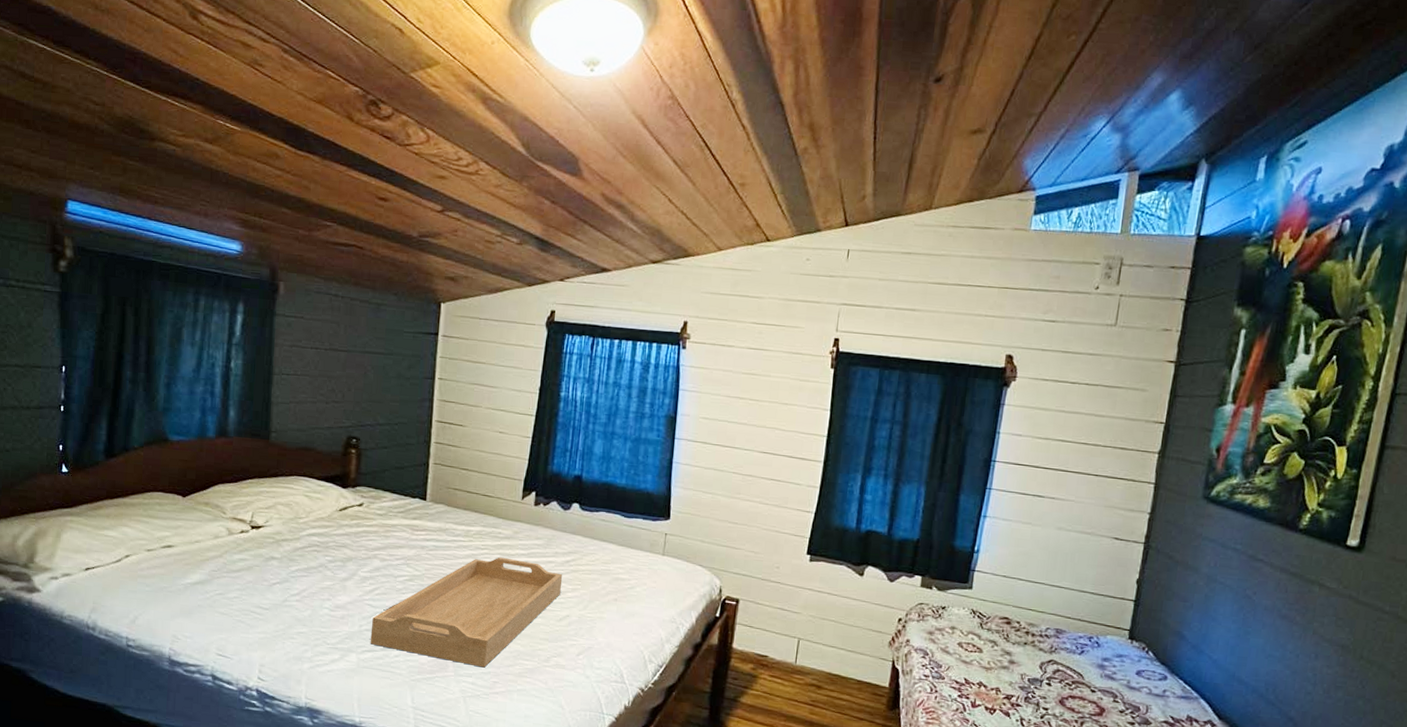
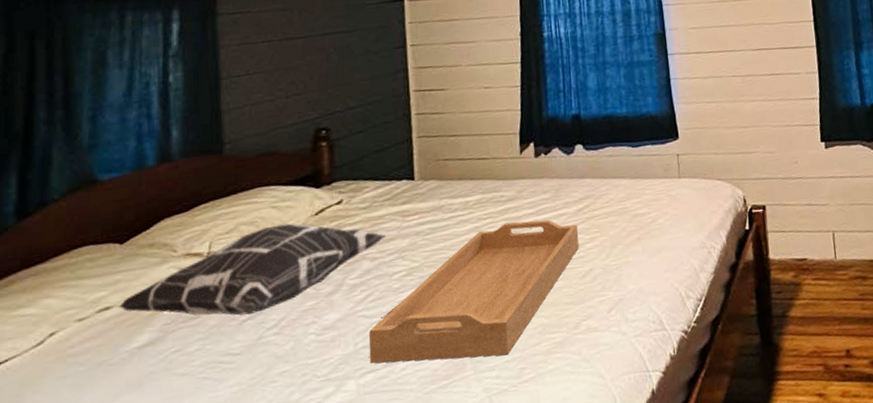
decorative pillow: none [177,511,396,580] -> present [118,223,386,316]

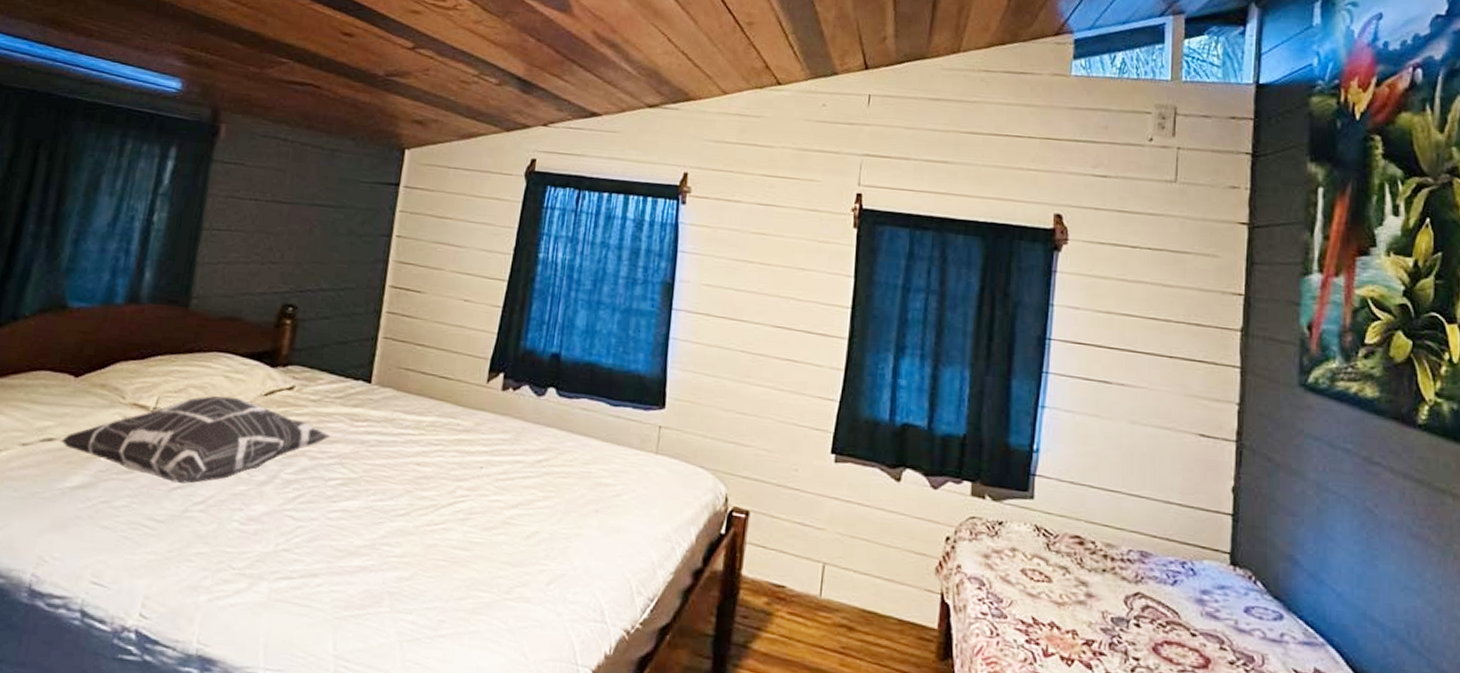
serving tray: present [369,219,579,363] -> none [287,455,533,601]

